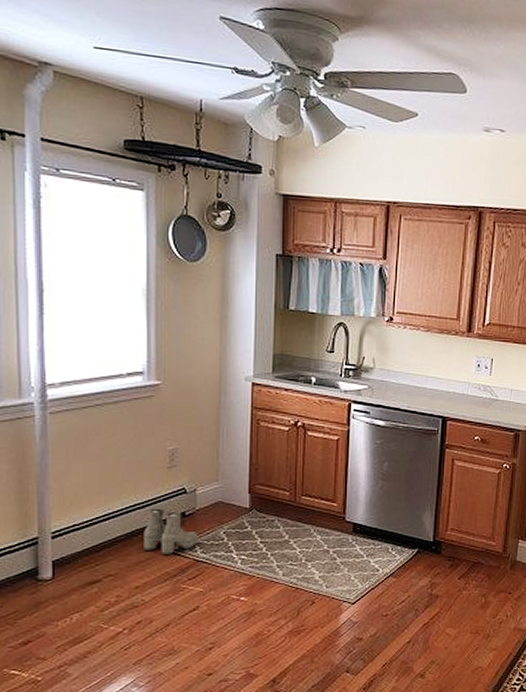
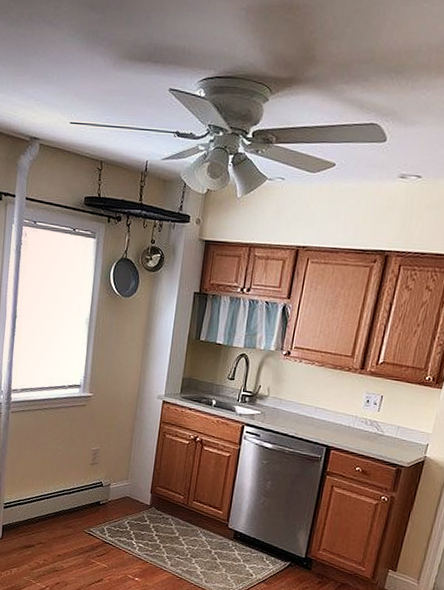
boots: present [144,508,198,554] -> none [67,495,108,534]

